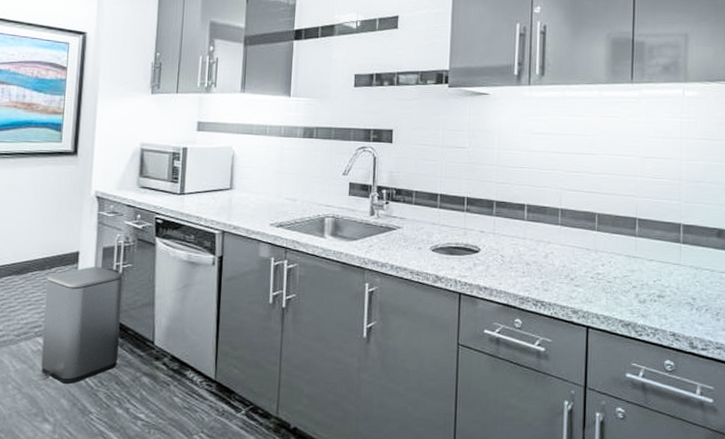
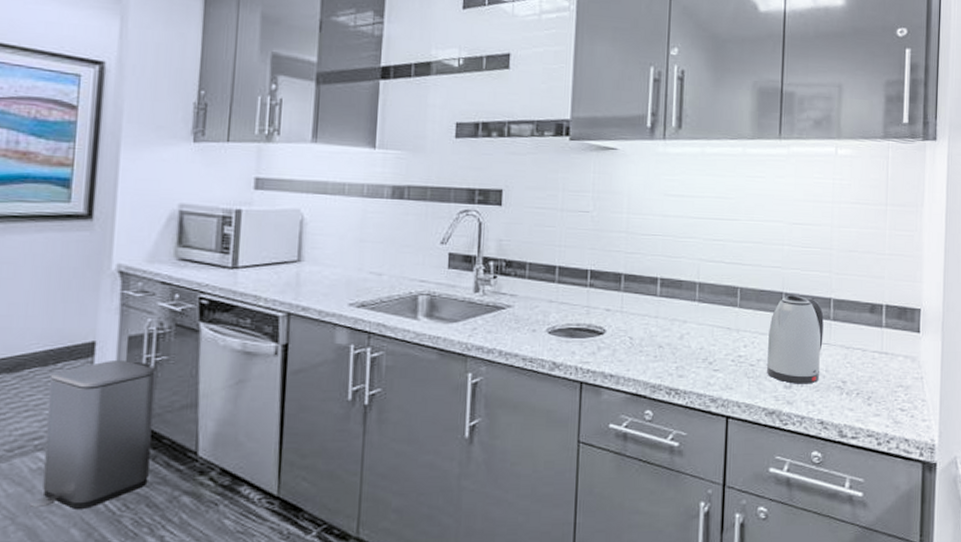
kettle: none [622,221,674,300] -> present [766,295,824,384]

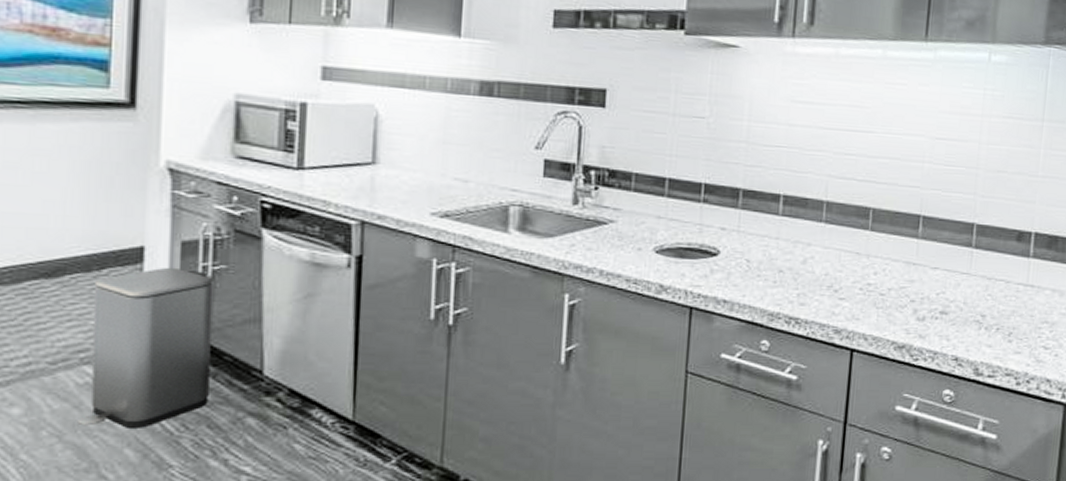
kettle: present [766,295,824,384] -> none [898,219,965,317]

